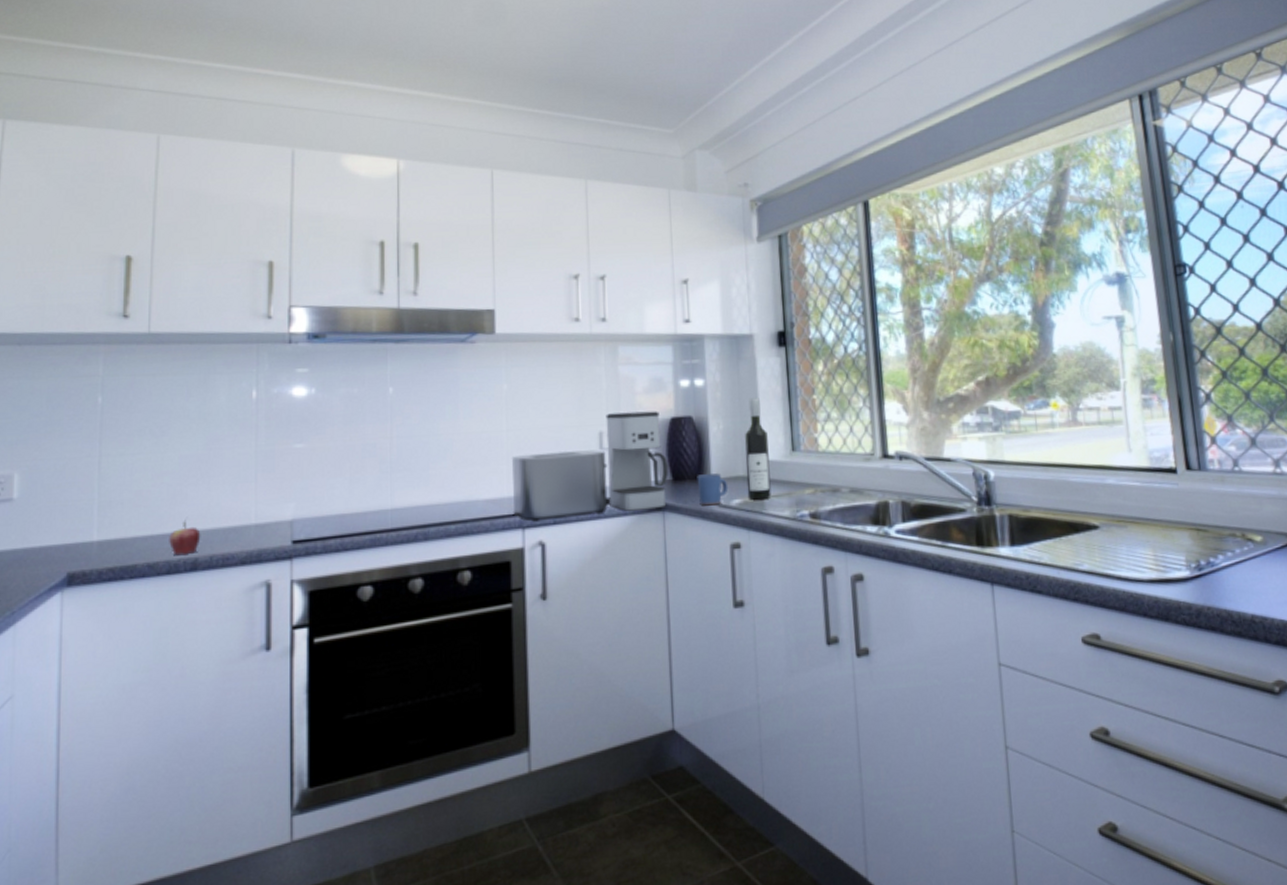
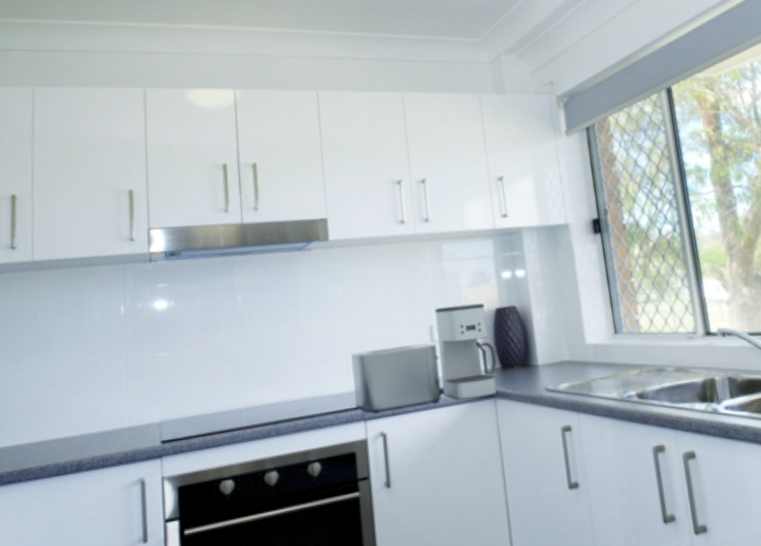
fruit: present [169,519,201,556] -> none [57,425,84,459]
mug: present [697,472,729,506] -> none [524,358,556,391]
bottle: present [744,398,772,500] -> none [567,284,598,383]

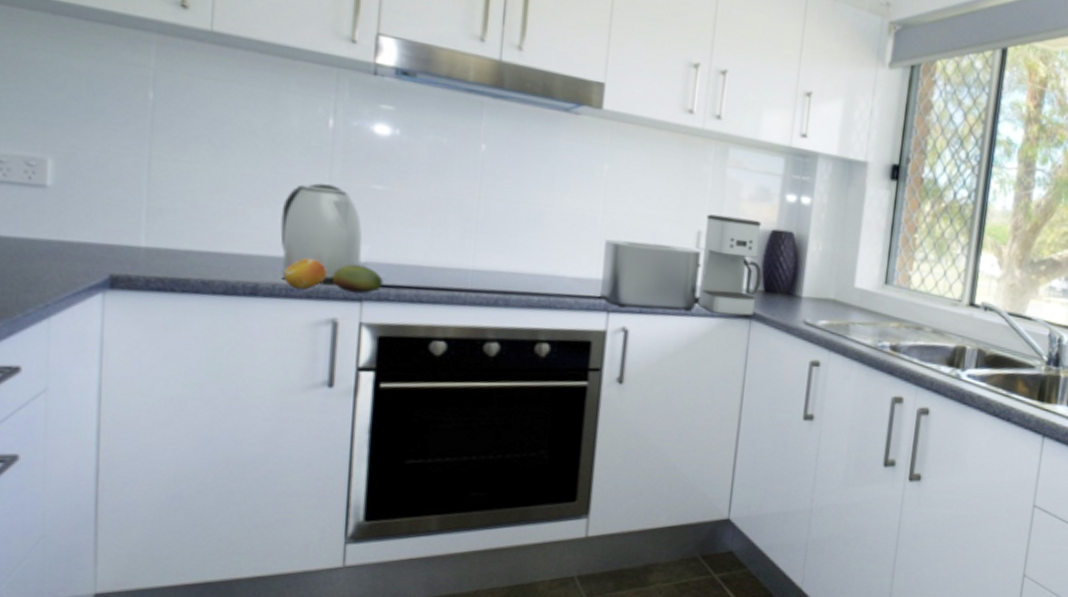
kettle: none [93,361,158,453] -> present [280,183,363,287]
fruit: none [99,428,133,459] -> present [283,257,328,291]
fruit: none [135,425,177,452] -> present [330,264,384,294]

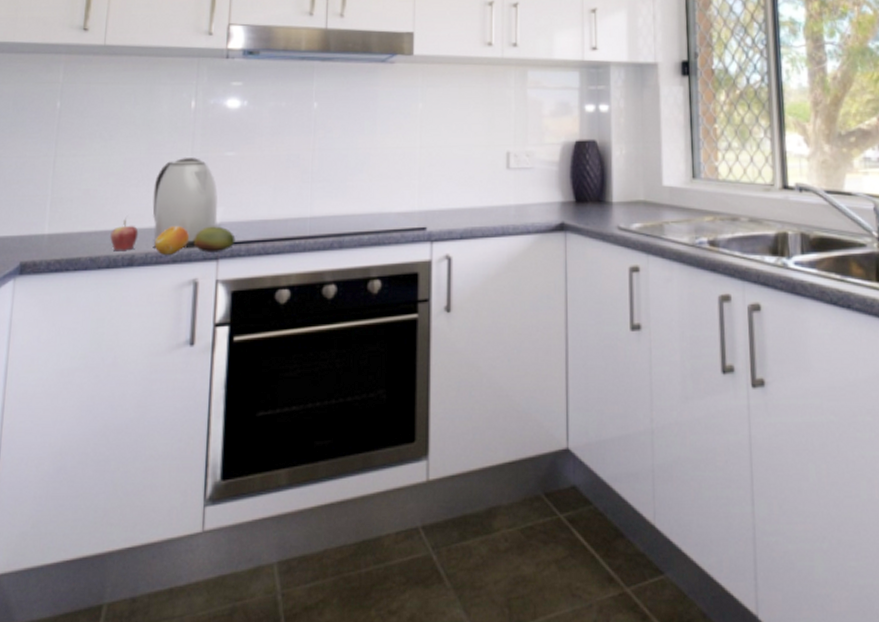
fruit: none [227,242,263,279] -> present [110,218,139,252]
toaster: present [599,239,702,312] -> none [422,168,515,237]
coffee maker: present [698,214,762,317] -> none [513,134,571,231]

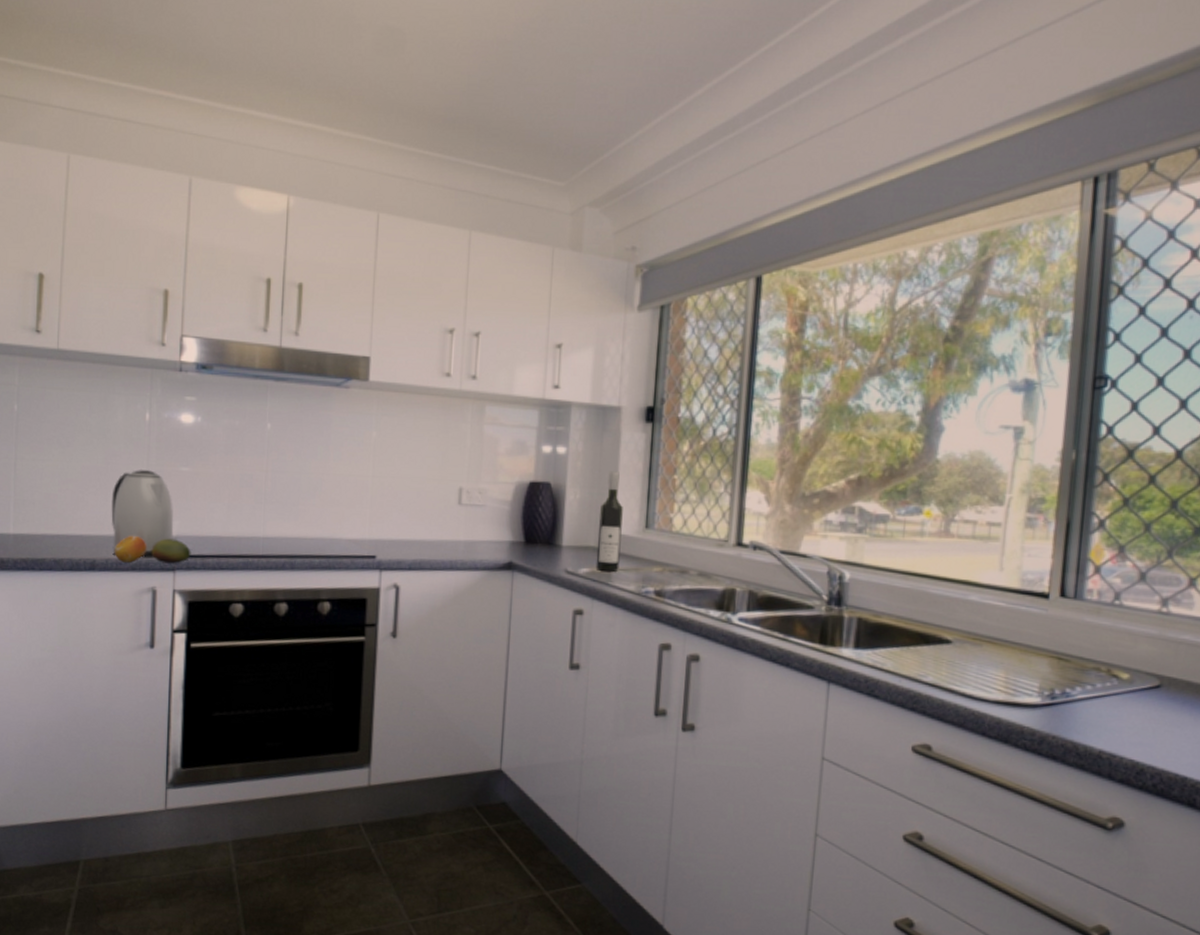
fruit: present [110,218,139,252] -> none [72,524,99,556]
bottle: none [646,125,671,225] -> present [595,471,623,572]

